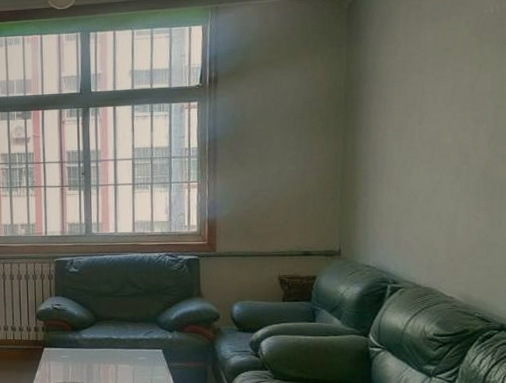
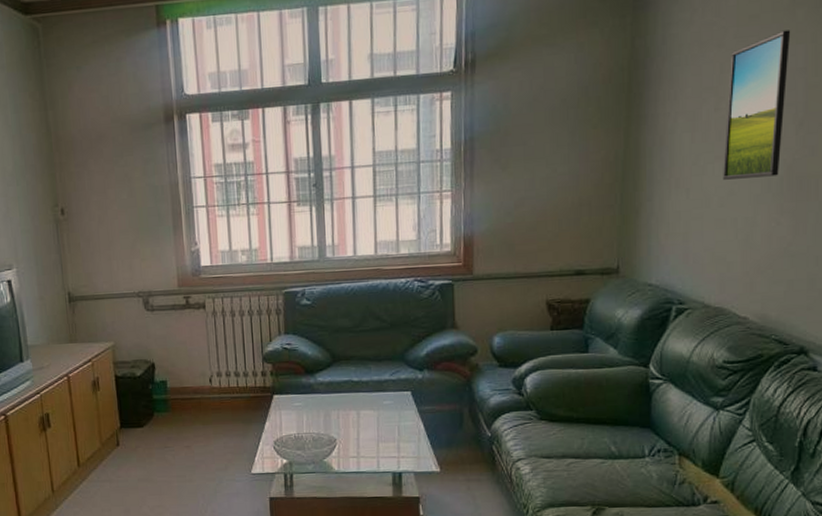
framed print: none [427,61,480,181] -> present [723,30,791,180]

